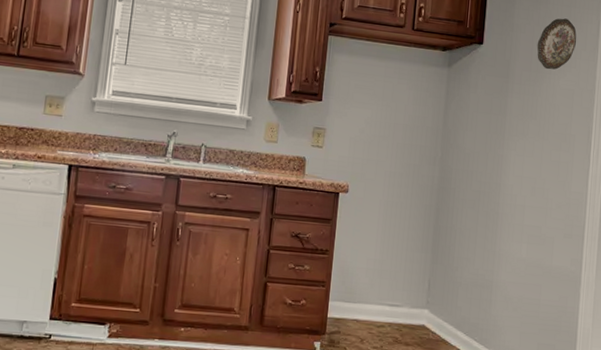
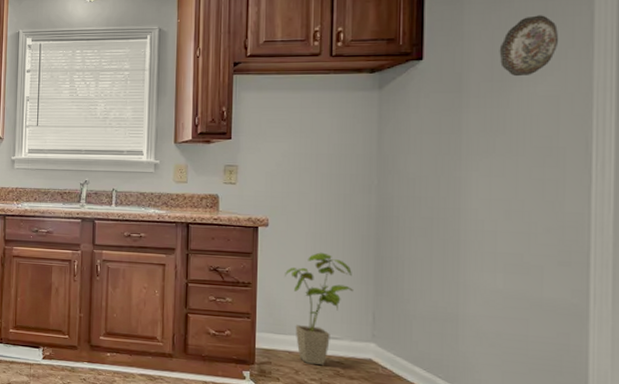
house plant: none [359,220,415,332] -> present [285,252,353,365]

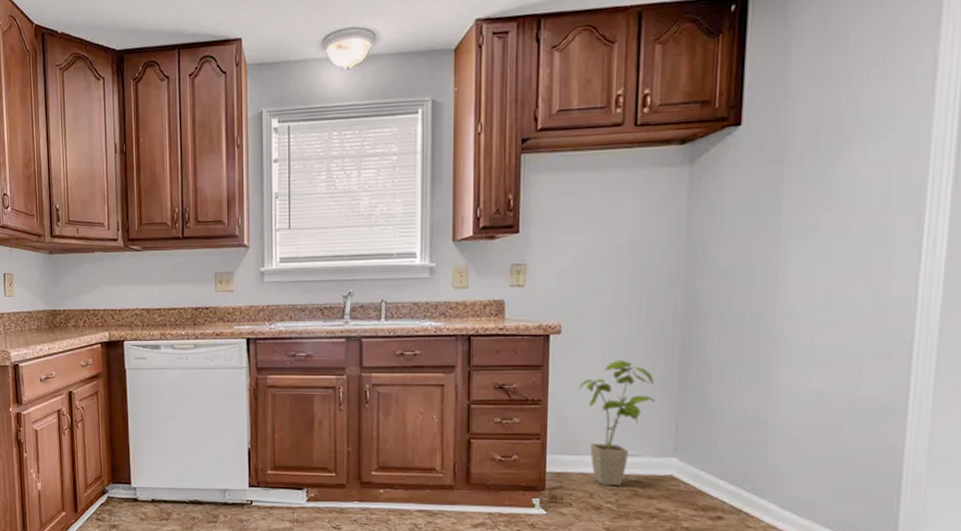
decorative plate: present [499,15,559,77] -> none [828,64,897,141]

